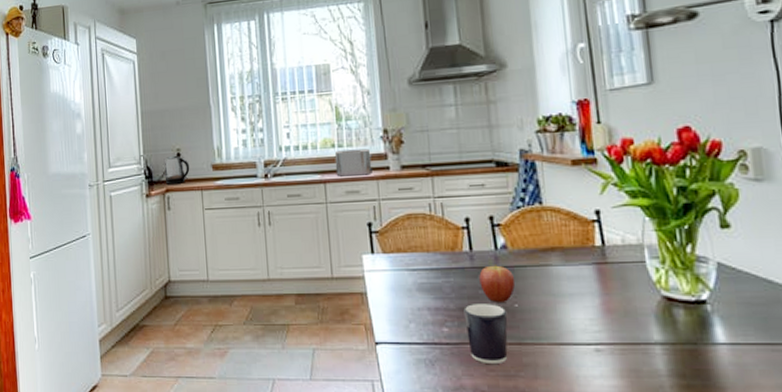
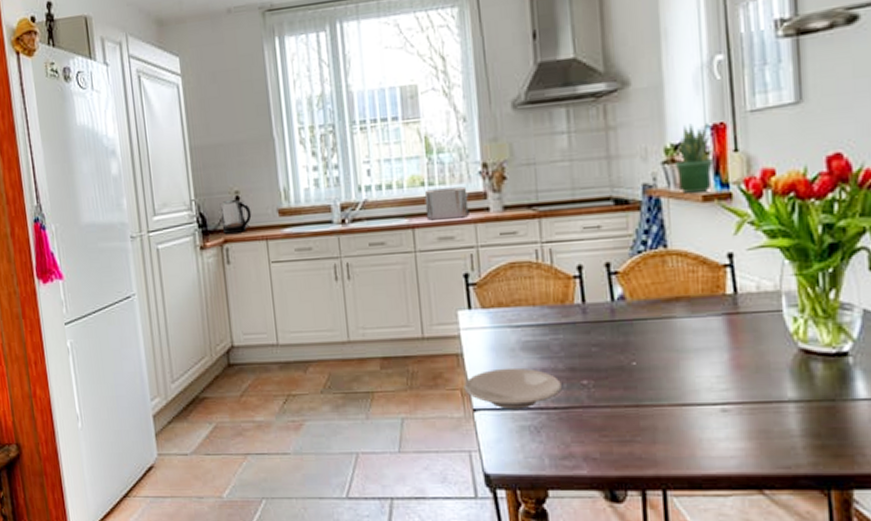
saucer: none [367,306,454,344] -> present [463,367,563,410]
mug: present [463,302,508,365] -> none [574,361,624,430]
fruit: present [479,263,516,302] -> none [592,317,634,361]
planter: none [546,98,579,158] -> present [674,122,713,193]

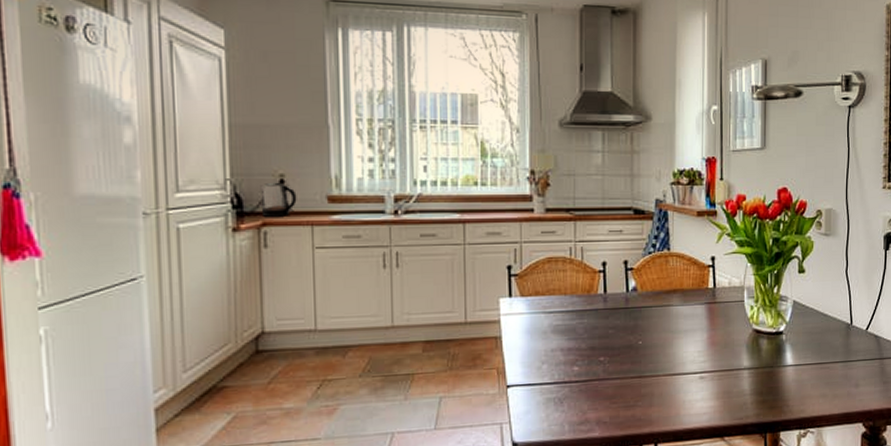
toaster: present [424,186,471,221] -> none [477,189,517,217]
saucer: present [463,367,563,410] -> none [500,348,584,385]
planter: present [674,122,713,193] -> none [679,155,706,209]

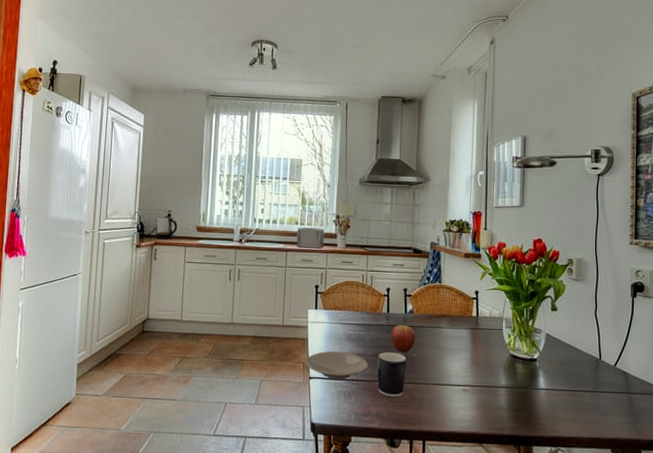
toaster: none [477,189,517,217] -> present [296,227,326,249]
saucer: none [500,348,584,385] -> present [305,351,369,380]
mug: none [594,341,632,398] -> present [377,351,408,398]
fruit: none [610,305,642,341] -> present [391,323,416,352]

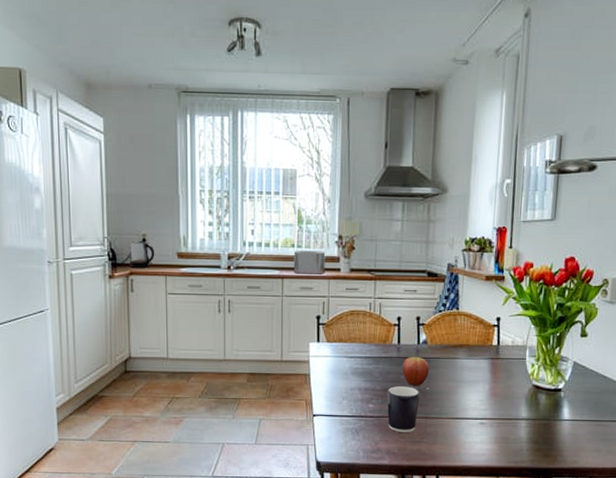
saucer: present [305,351,369,380] -> none [308,386,378,416]

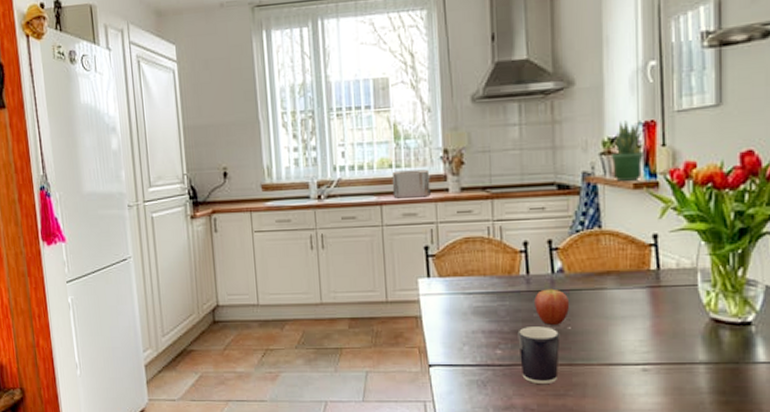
kettle: present [128,240,155,269] -> none [209,174,238,206]
planter: none [470,225,496,274] -> present [610,119,643,181]

